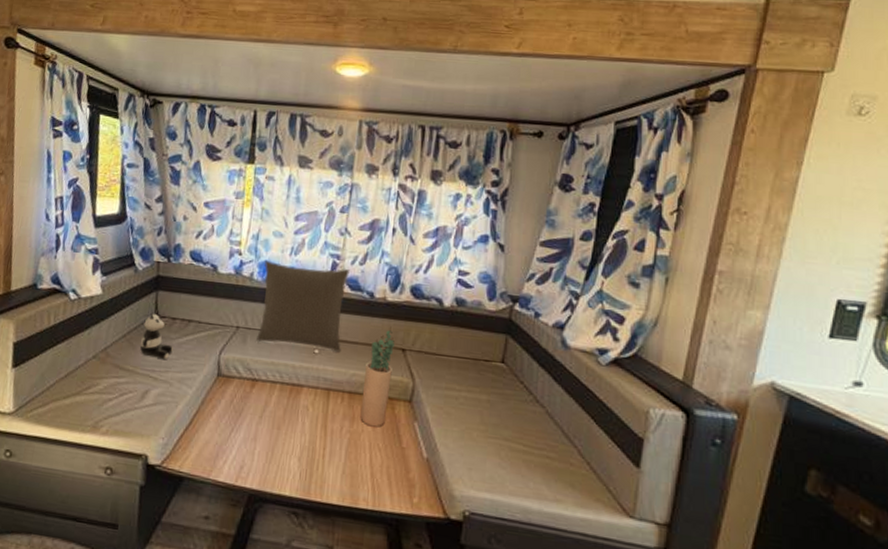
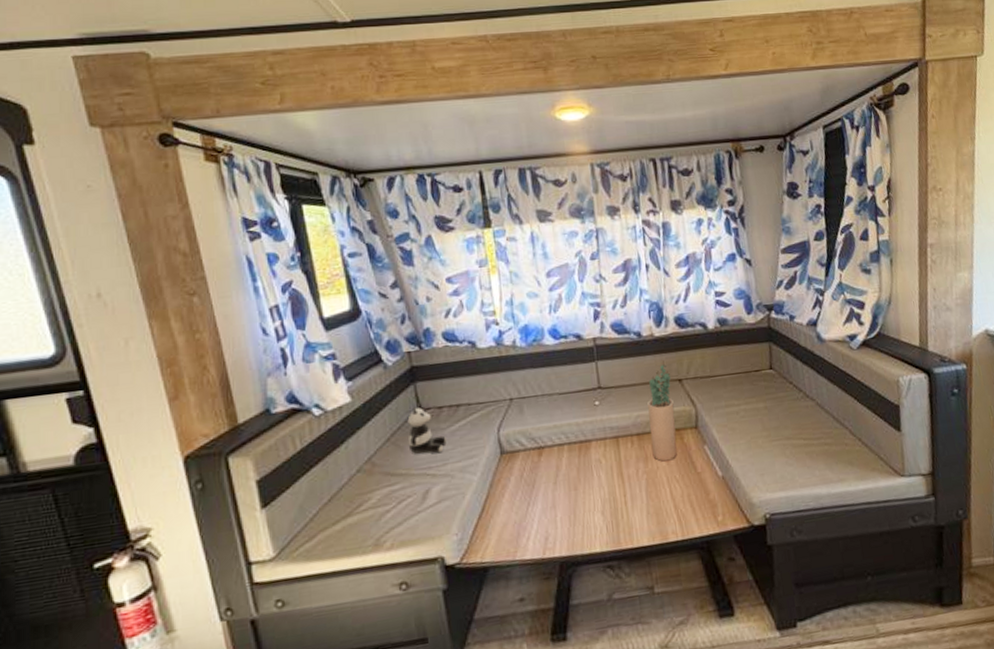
pillow: present [256,261,350,352] -> none [525,314,621,408]

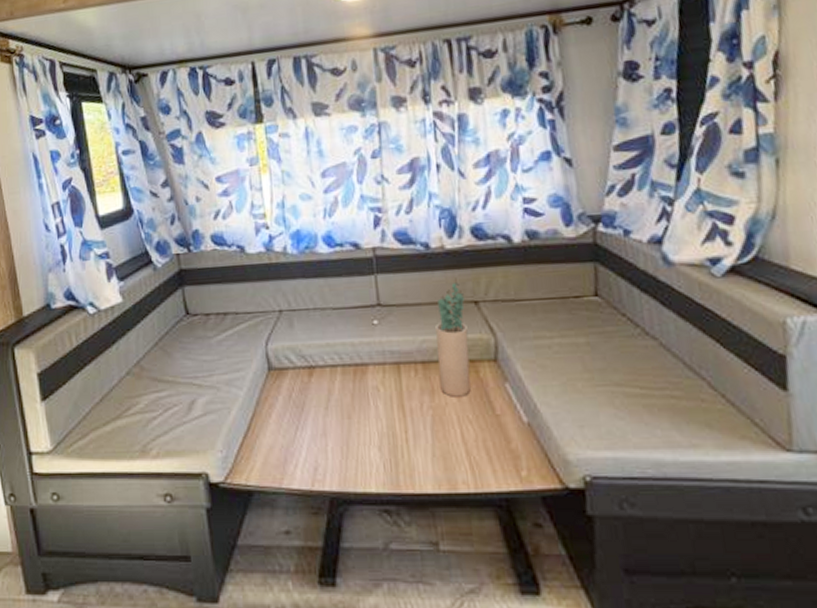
stuffed animal: present [407,402,448,455] -> none [175,307,214,363]

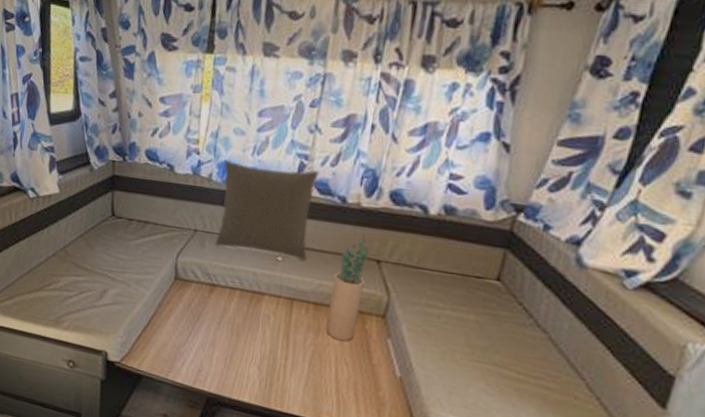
pillow: none [297,220,403,323] -> present [215,161,319,261]

